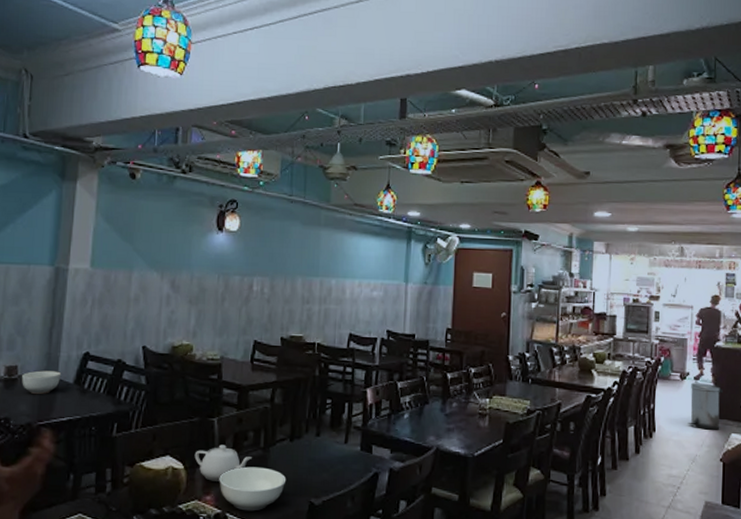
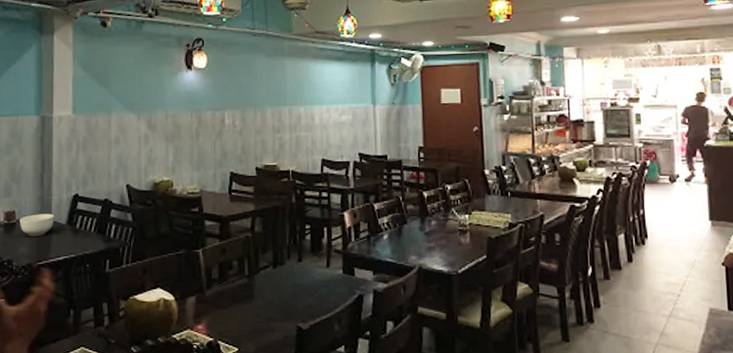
teapot: present [194,444,252,482] -> none [183,275,238,311]
bowl: present [219,466,287,511] -> none [208,295,273,338]
pedal bin: present [687,382,723,430] -> none [682,184,719,233]

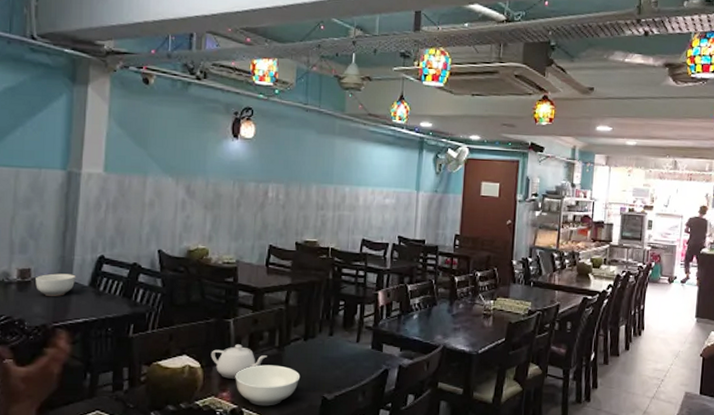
teapot: none [183,275,238,311] -> present [210,344,267,379]
bowl: none [208,295,273,338] -> present [235,364,301,406]

